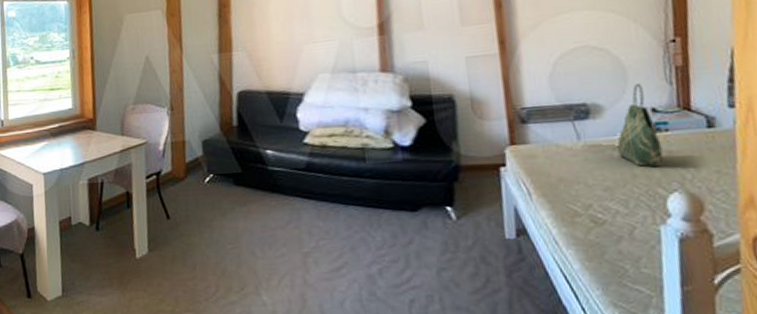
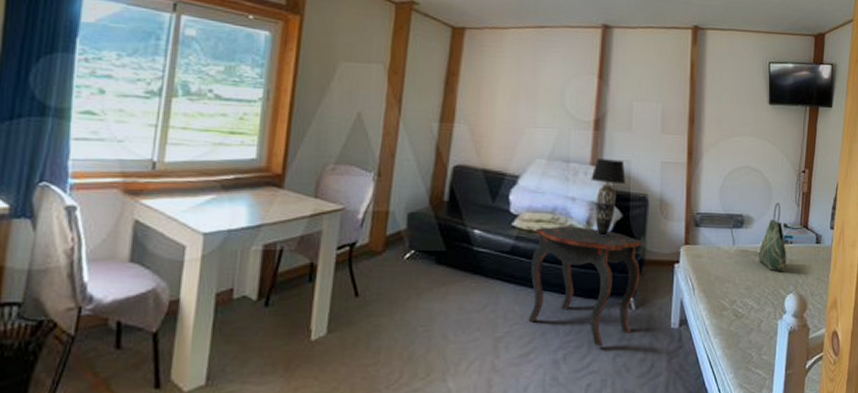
side table: none [329,136,458,261] -> present [528,225,642,347]
table lamp: none [382,62,424,146] -> present [591,157,626,237]

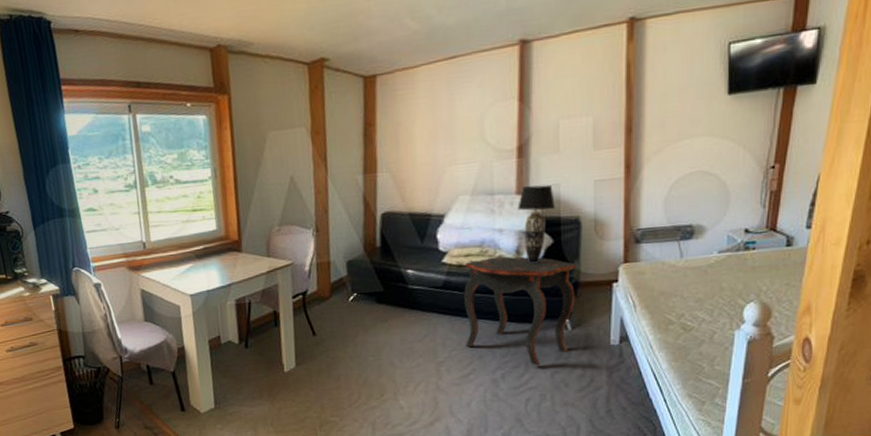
tote bag: present [759,203,787,272] -> none [712,206,748,281]

